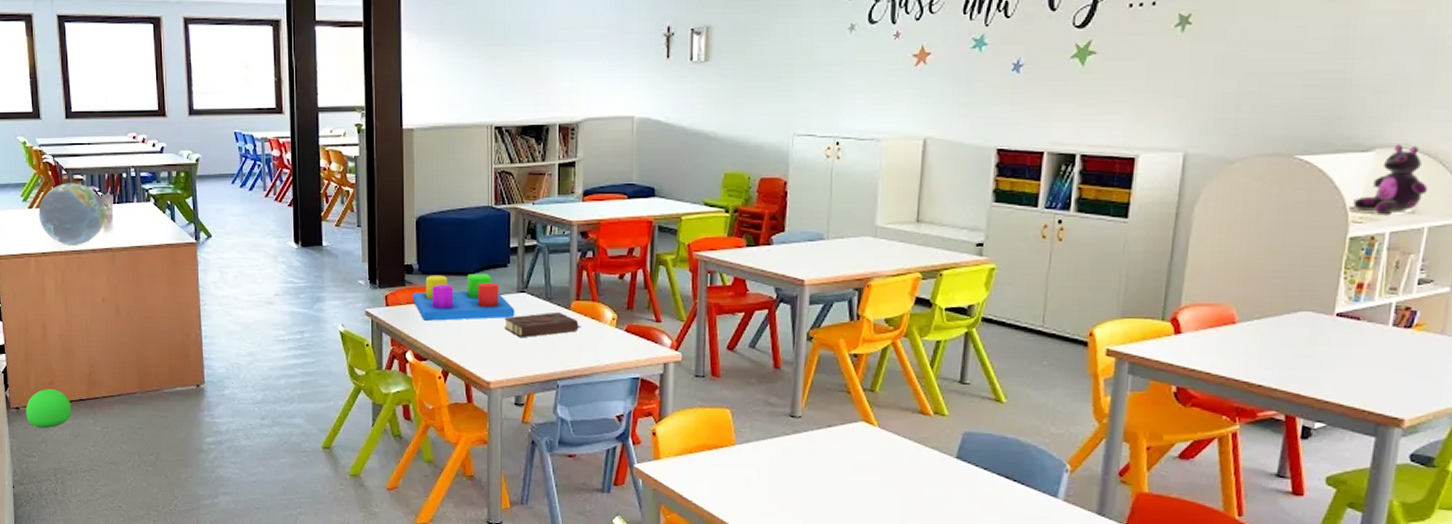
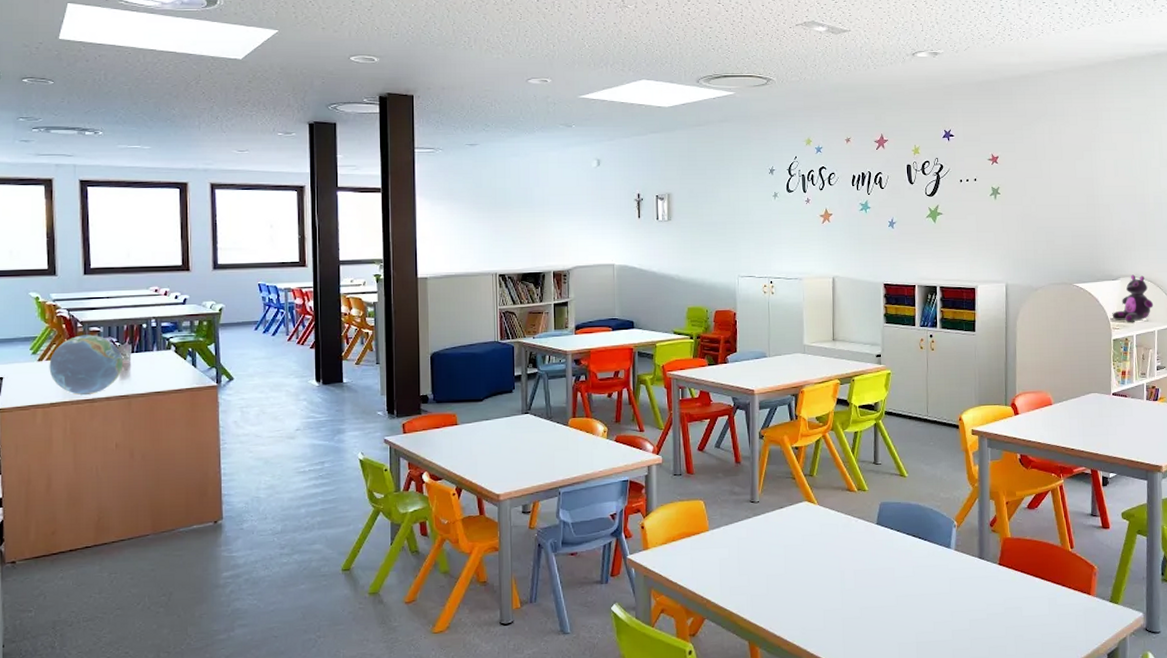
ball: present [25,389,72,428] -> none [23,539,76,580]
toy blocks: present [412,273,515,321] -> none [427,398,520,444]
book: present [504,311,582,338] -> none [511,428,578,454]

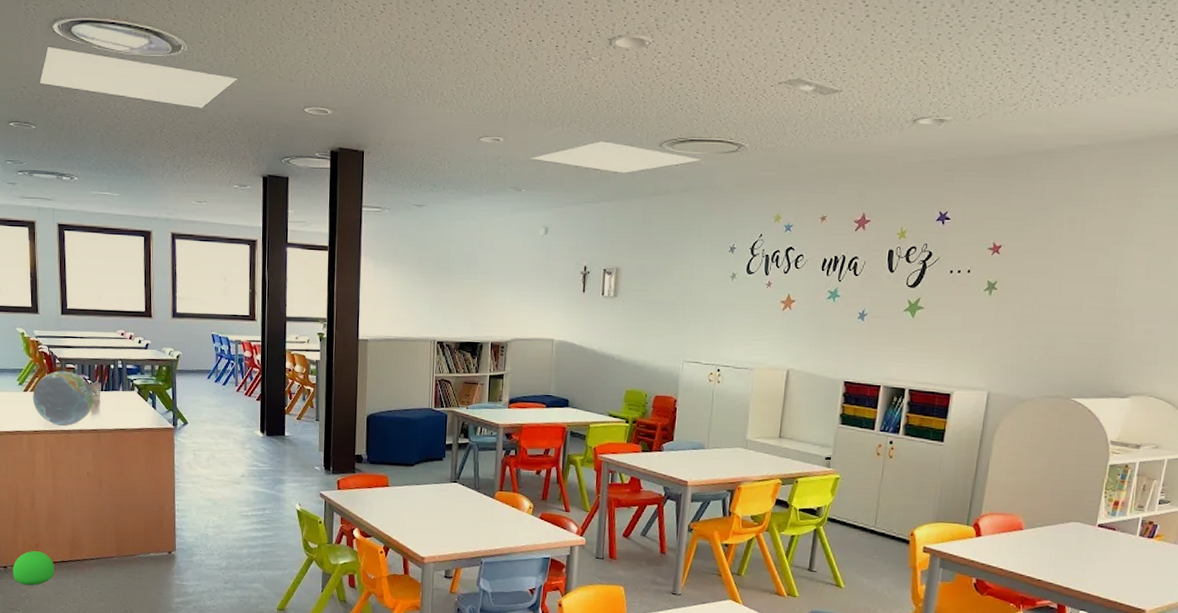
ball: none [23,539,76,580] -> present [13,551,55,585]
stuffed animal: present [1112,274,1154,322] -> none [1113,393,1169,447]

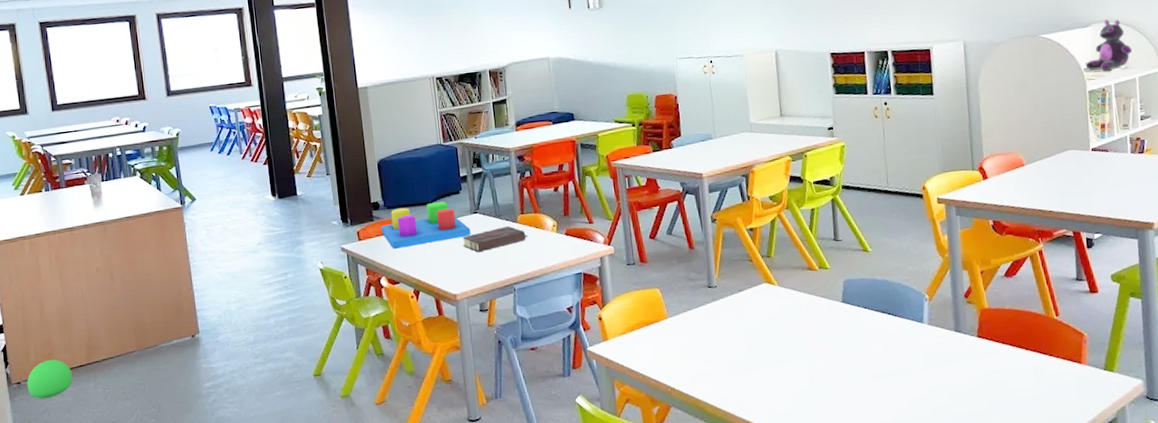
globe: present [33,370,93,426] -> none [30,167,95,224]
toy blocks: none [361,464,448,504] -> present [380,201,471,249]
book: none [438,500,504,521] -> present [462,225,529,253]
stuffed animal: none [1113,393,1169,447] -> present [1085,19,1133,71]

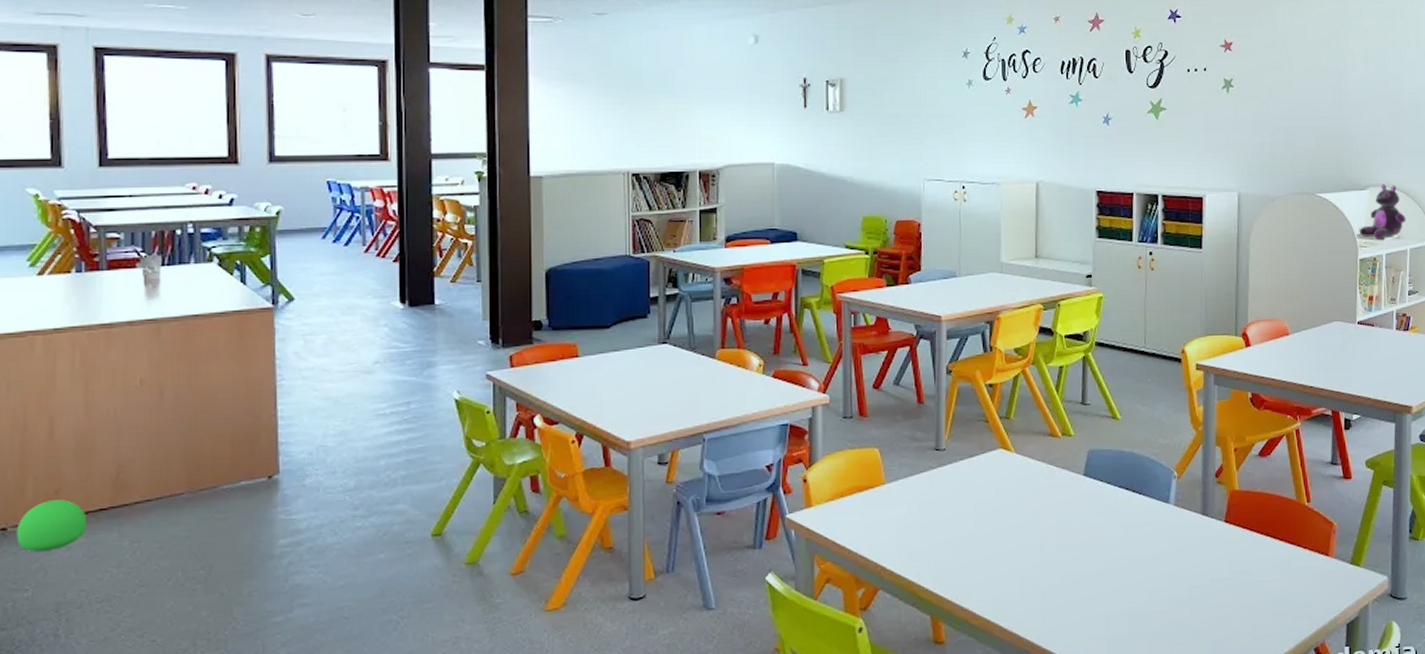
toy blocks: present [380,201,471,249] -> none [541,325,657,380]
book: present [462,225,529,253] -> none [645,361,728,392]

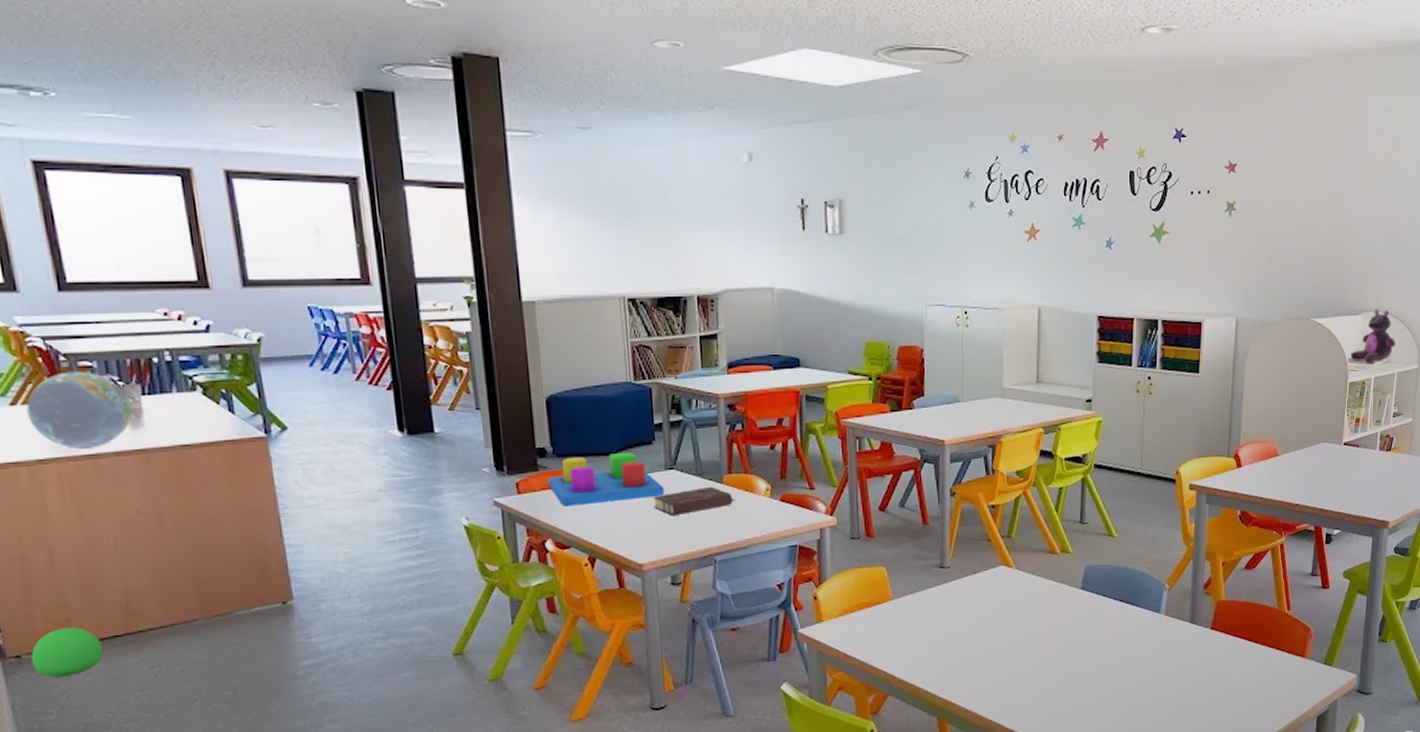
globe: none [52,242,150,318] -> present [26,371,132,449]
toy blocks: none [541,325,657,380] -> present [547,451,665,506]
book: none [645,361,728,392] -> present [653,486,736,516]

